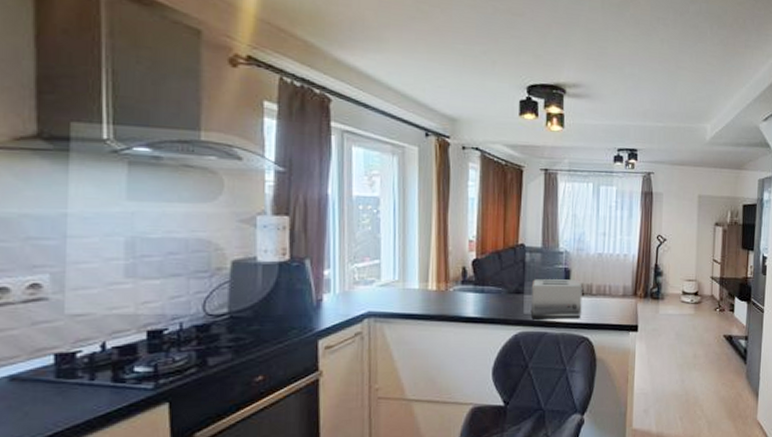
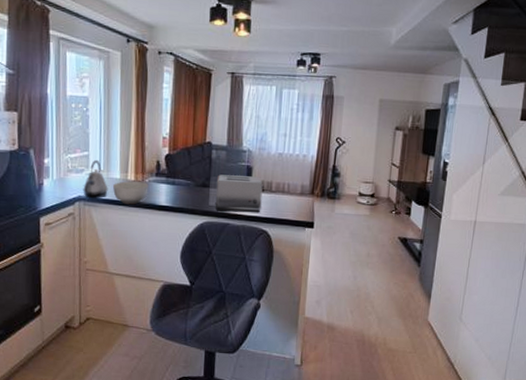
kettle: none [373,268,405,314] -> present [83,159,108,199]
bowl: none [409,292,453,318] -> present [112,181,149,205]

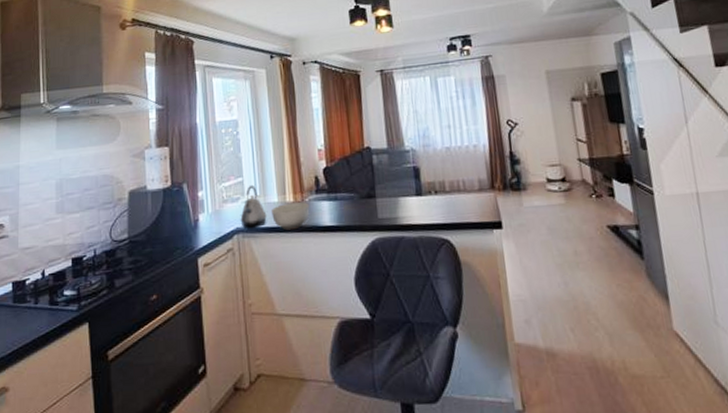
toaster: present [215,174,265,213] -> none [382,177,438,224]

